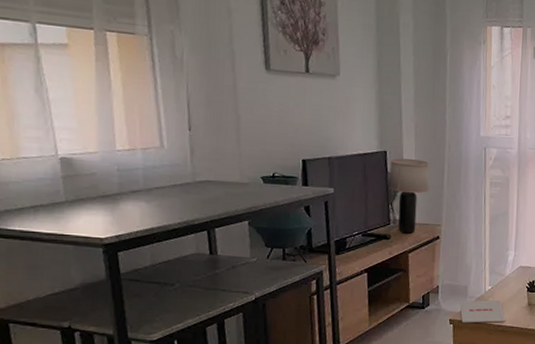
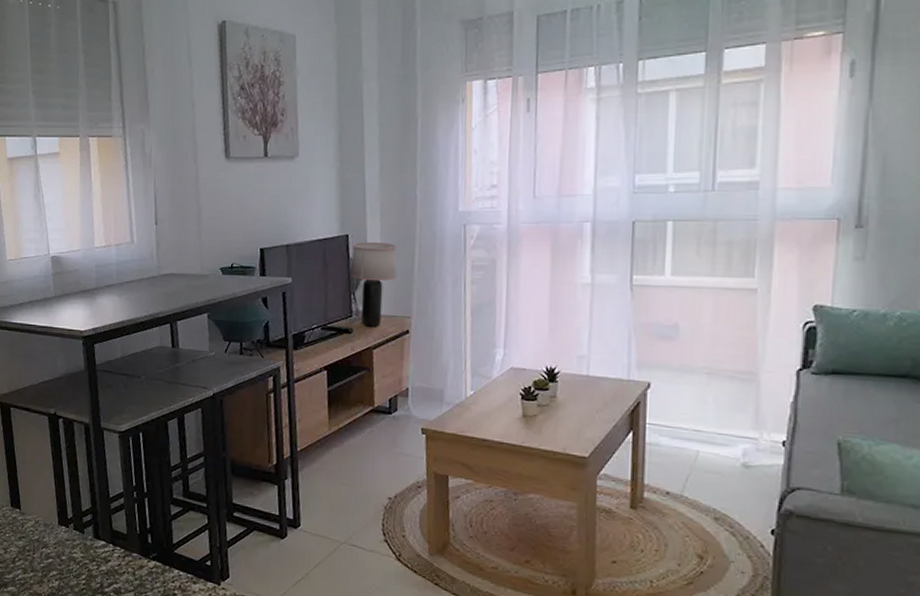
magazine: present [459,299,506,324] -> none [434,407,493,436]

